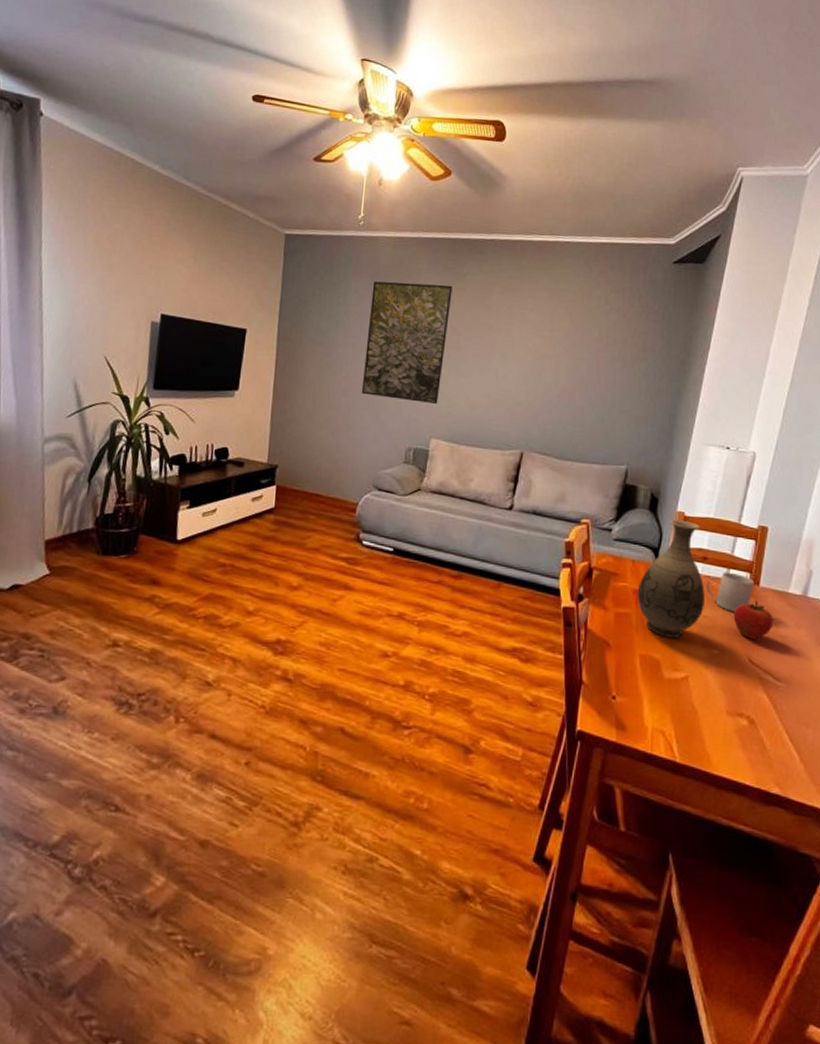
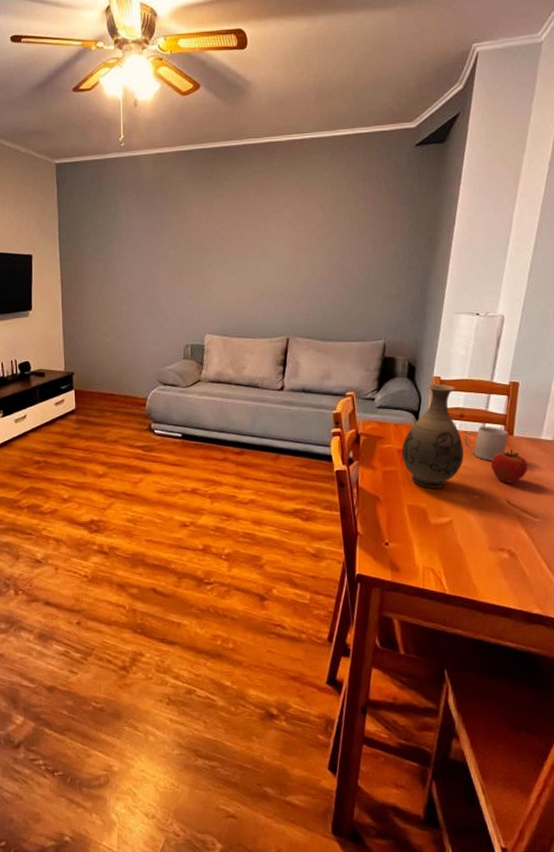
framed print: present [361,281,453,405] -> none [139,193,212,304]

